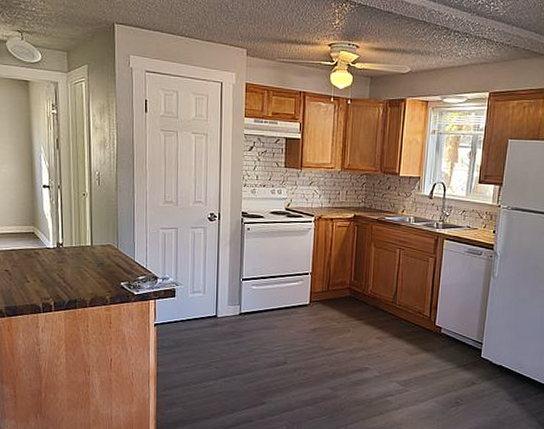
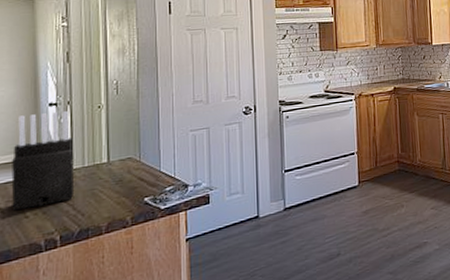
knife block: none [15,193,65,275] -> present [11,111,75,210]

